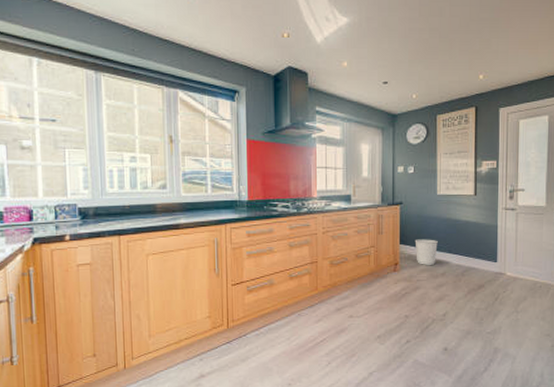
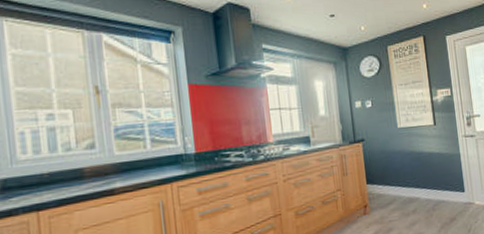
trash can: present [415,239,438,265] -> none [381,175,406,204]

